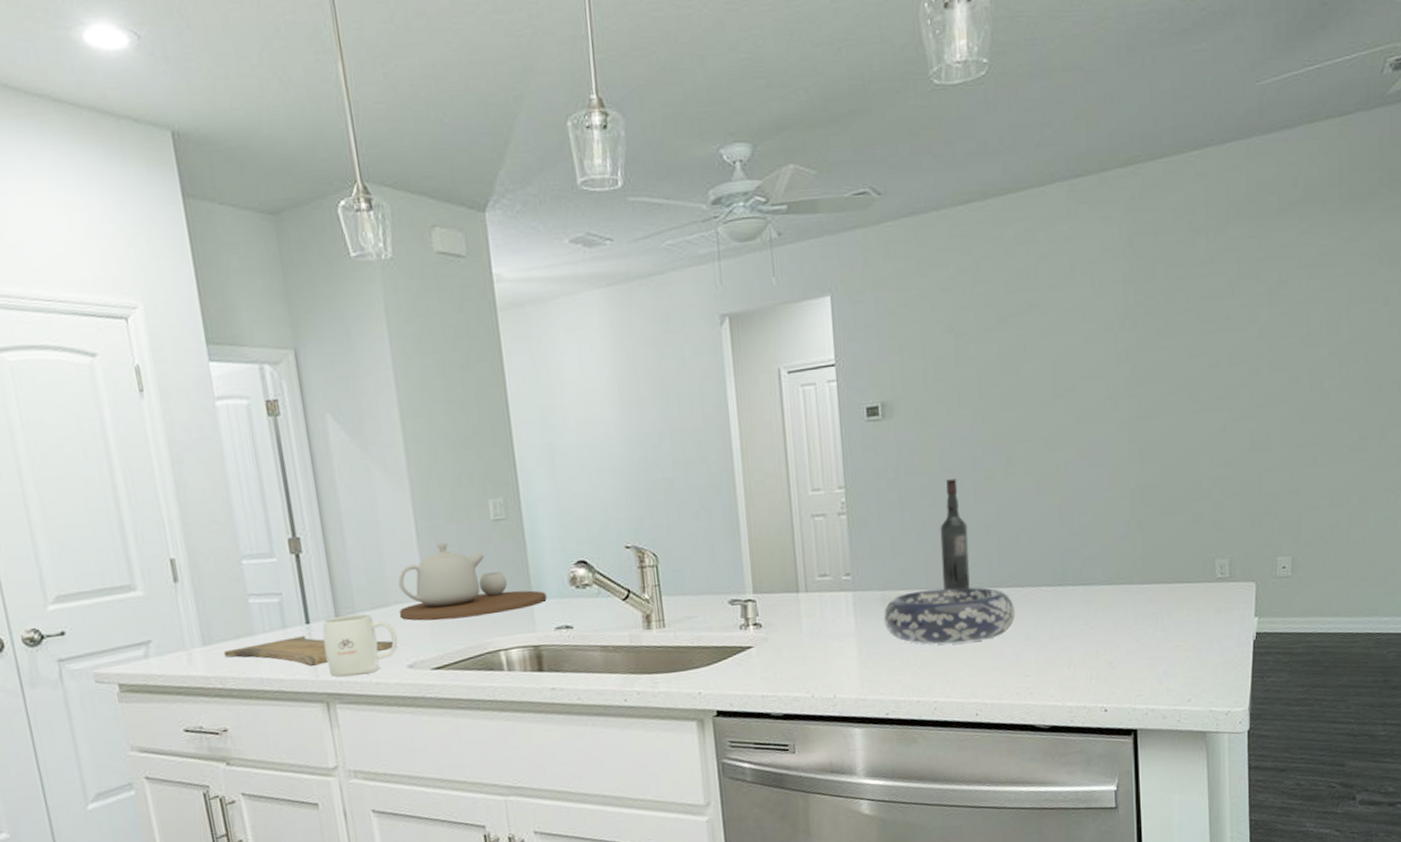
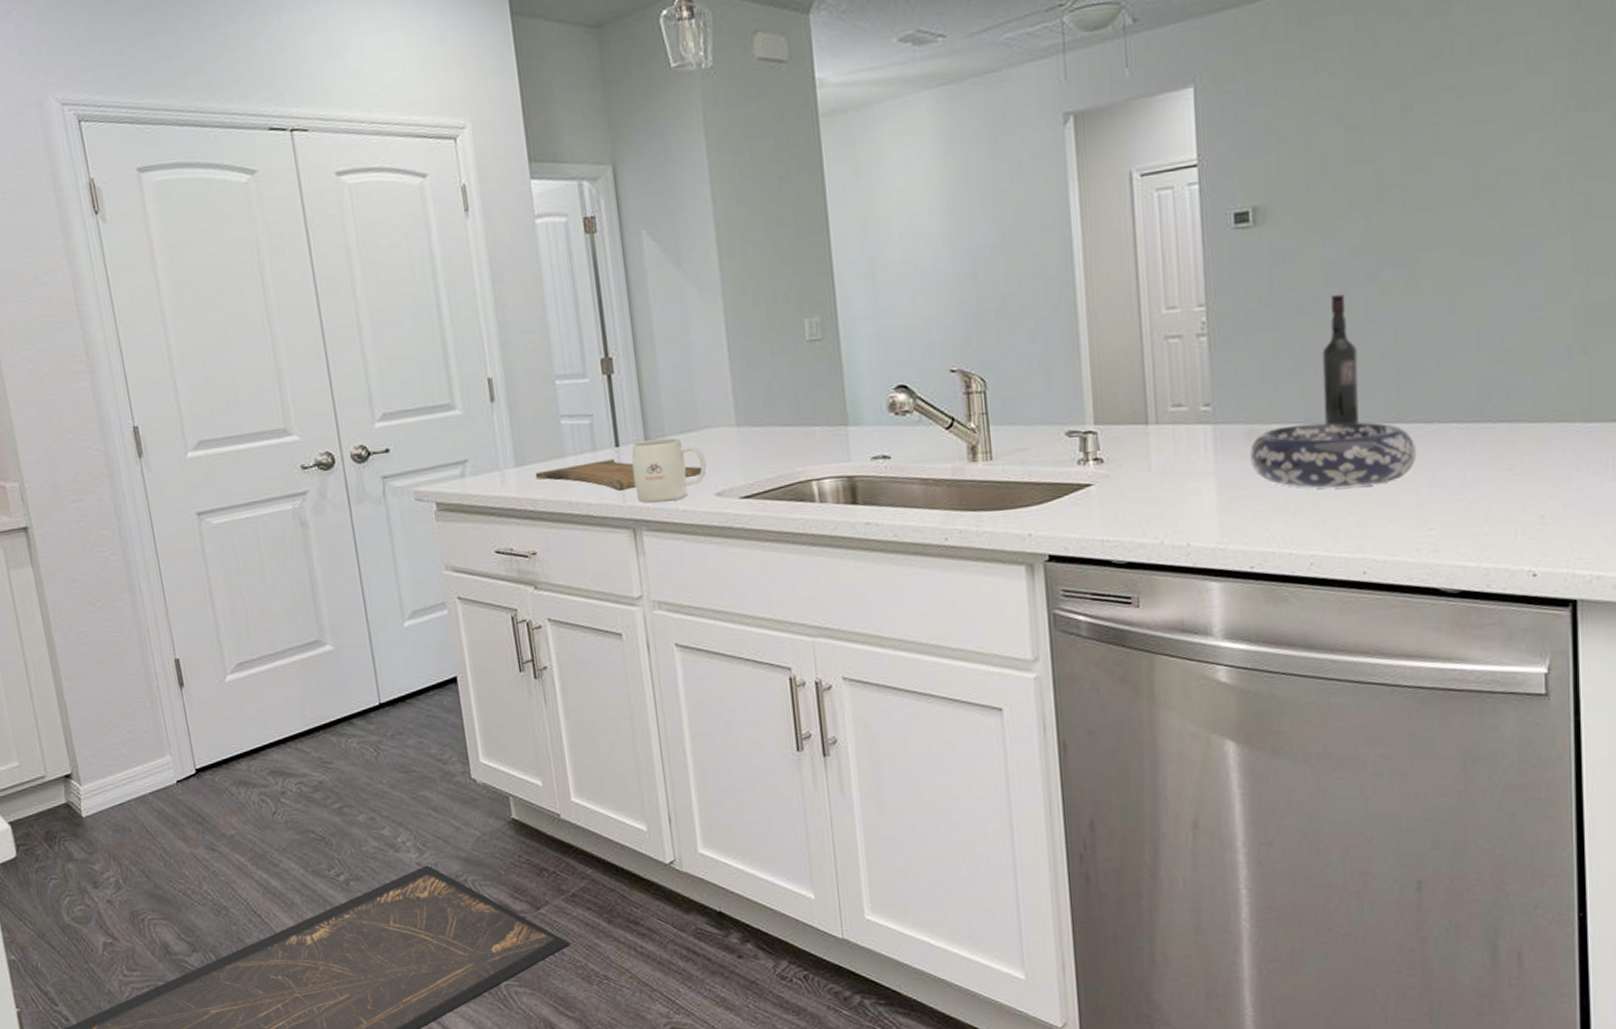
tea set: present [398,542,547,621] -> none [709,364,863,447]

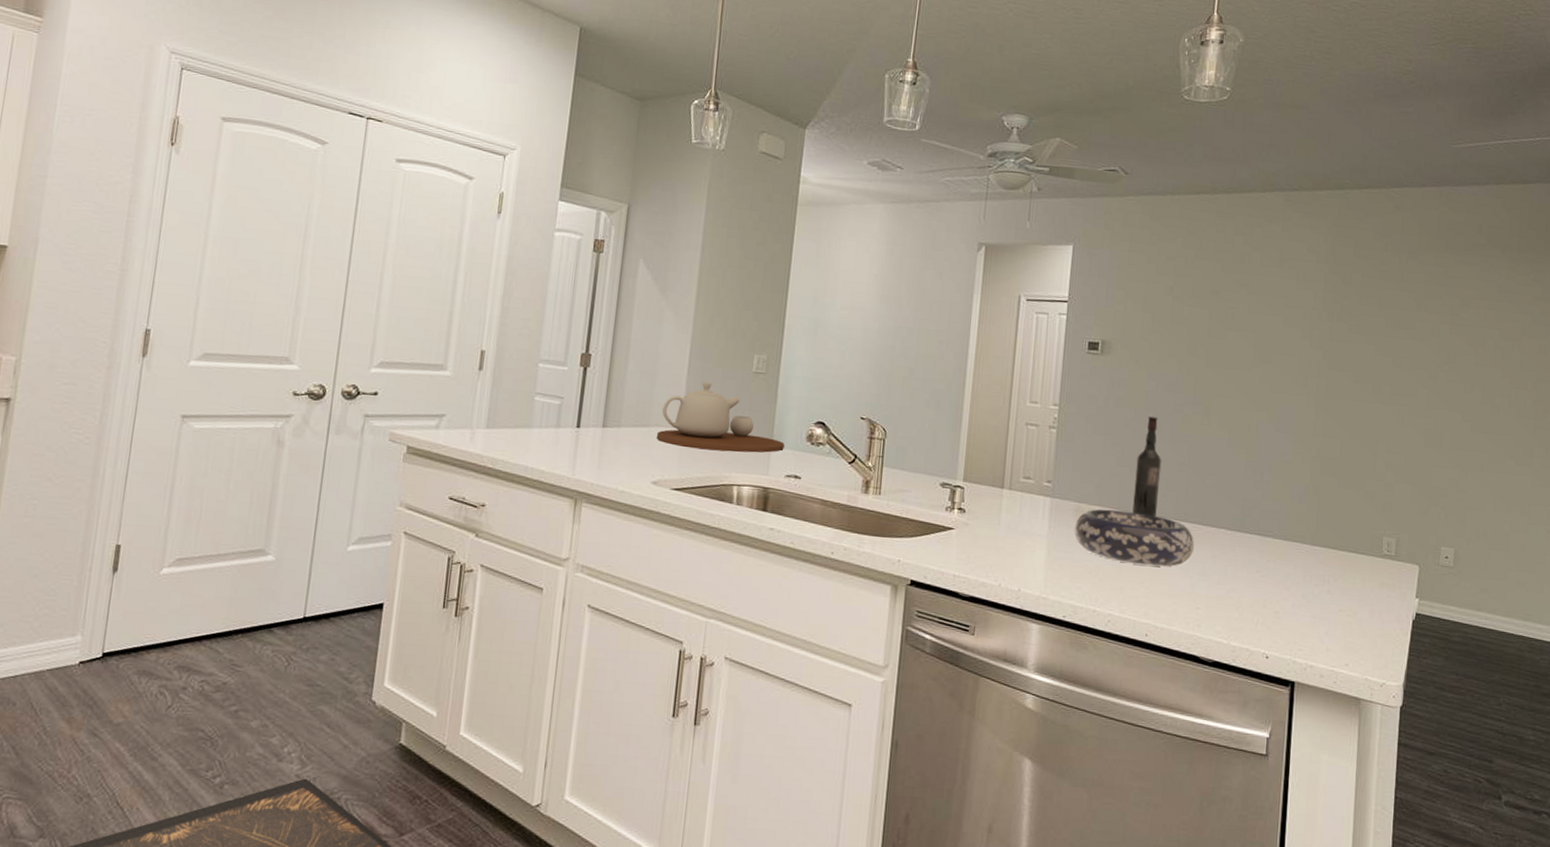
cutting board: present [535,459,702,491] -> none [501,436,646,466]
mug: present [631,437,707,504] -> none [584,426,650,482]
tea set: none [709,364,863,447] -> present [657,382,785,453]

